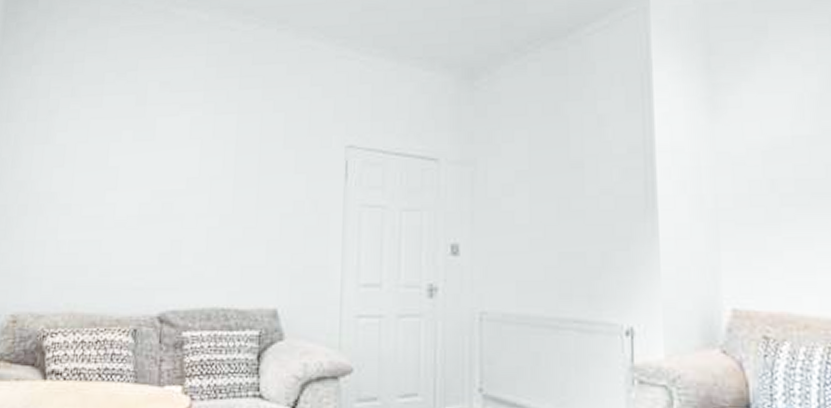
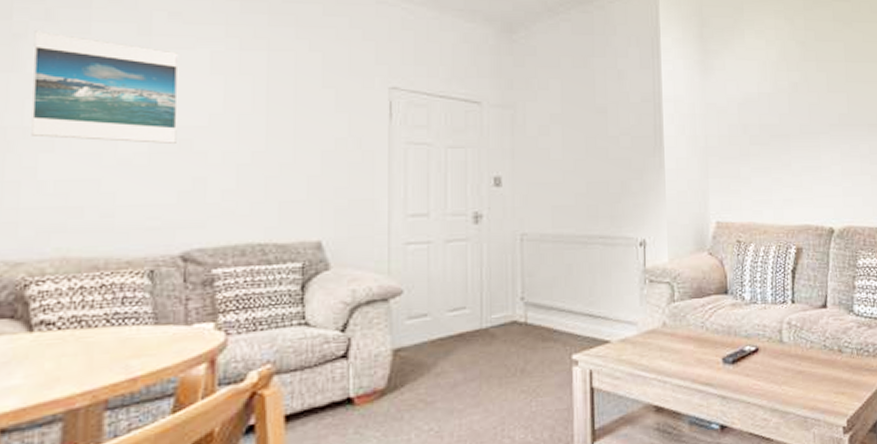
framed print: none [56,106,166,207] -> present [31,30,179,144]

